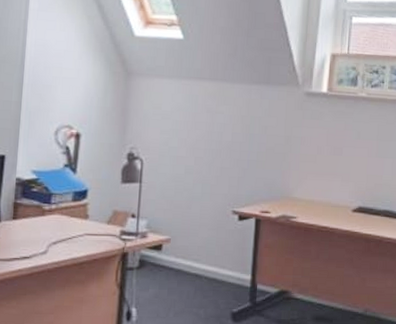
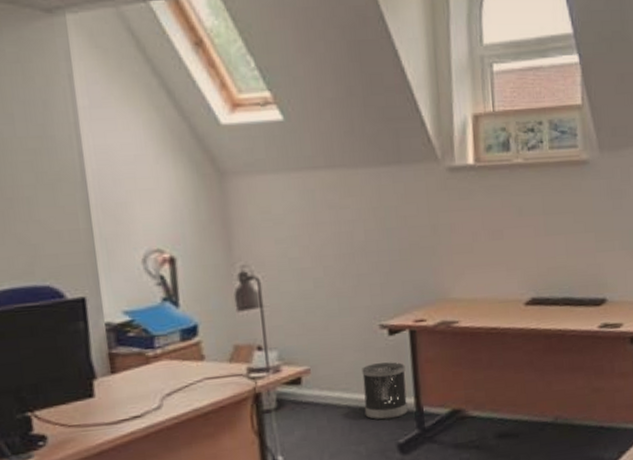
wastebasket: none [208,242,248,290] -> present [362,362,408,420]

